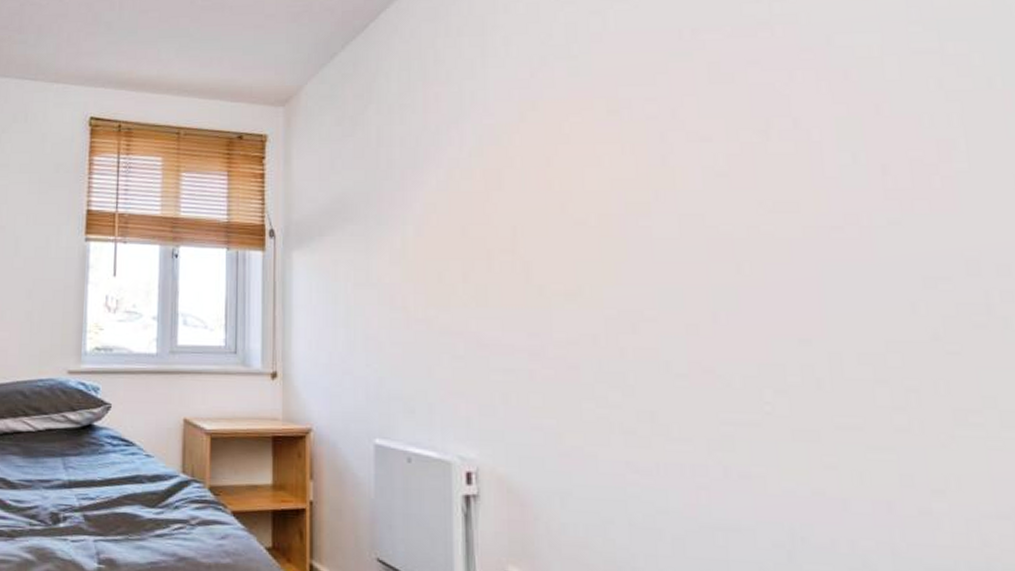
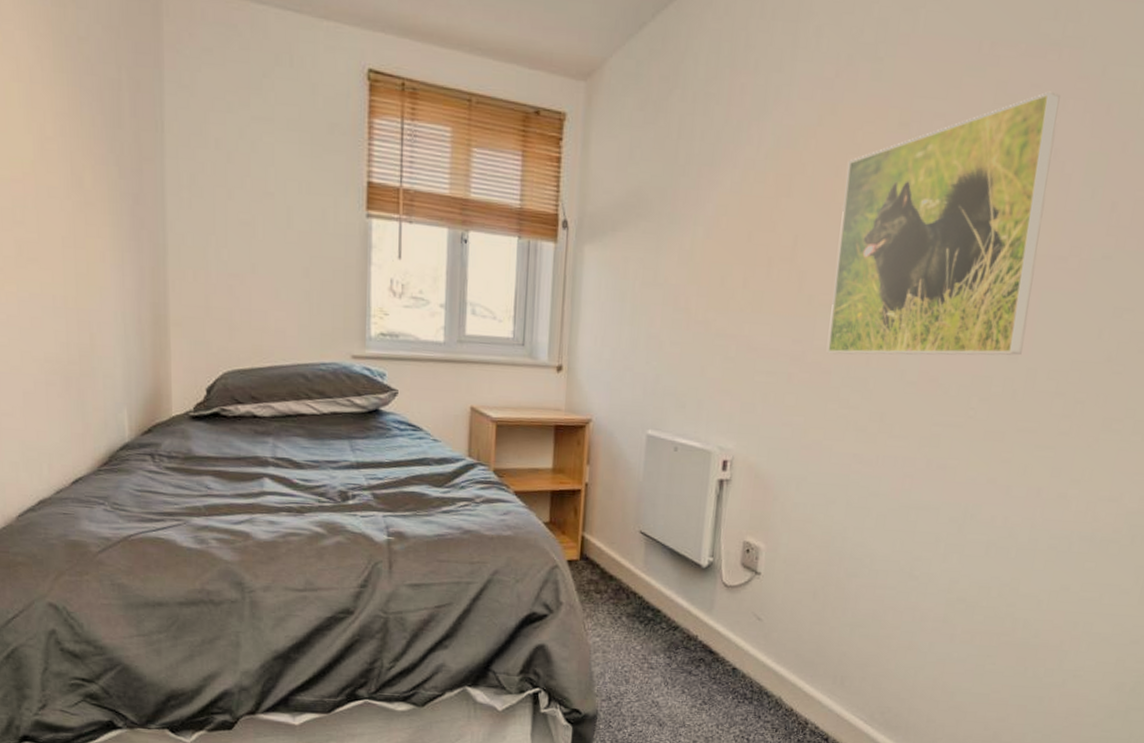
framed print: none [558,65,815,347] -> present [827,91,1060,356]

